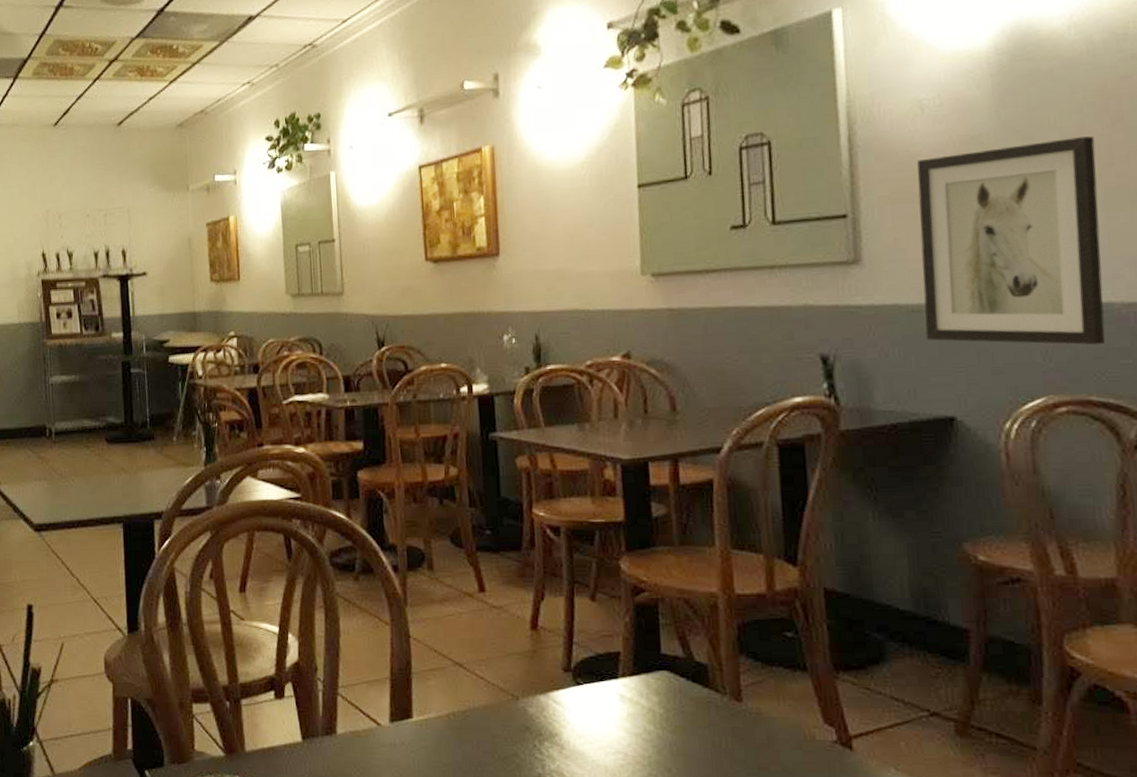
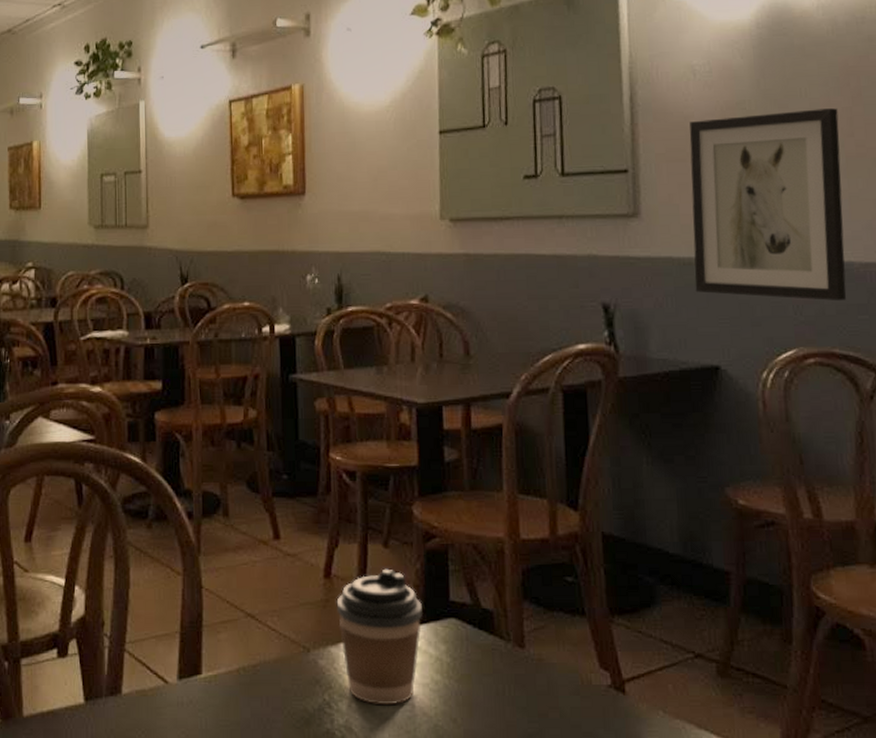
coffee cup: none [544,621,633,753] -> present [336,568,422,705]

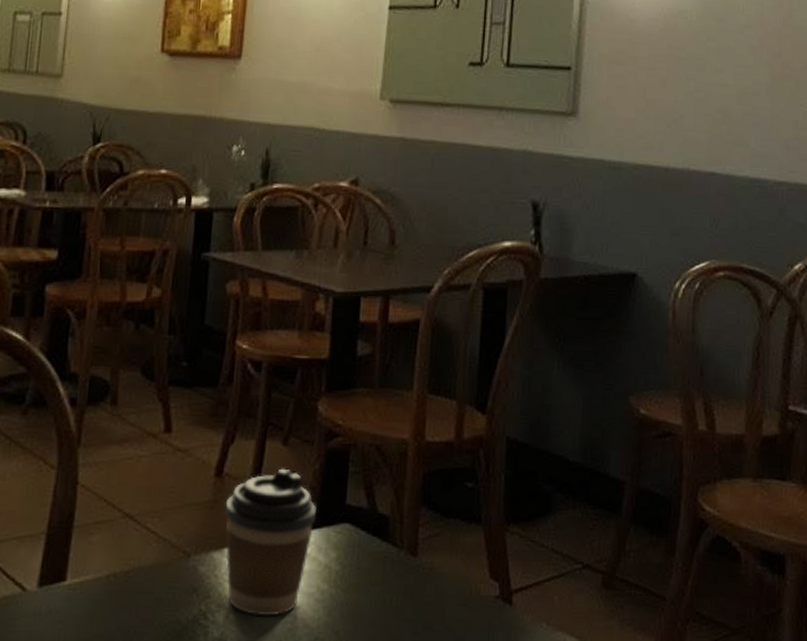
wall art: present [689,108,847,300] -> none [622,25,770,216]

